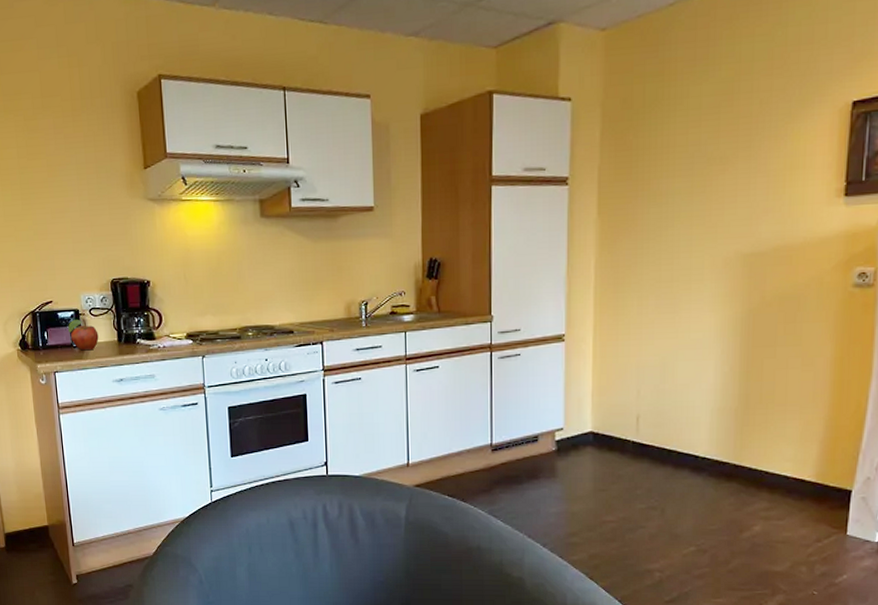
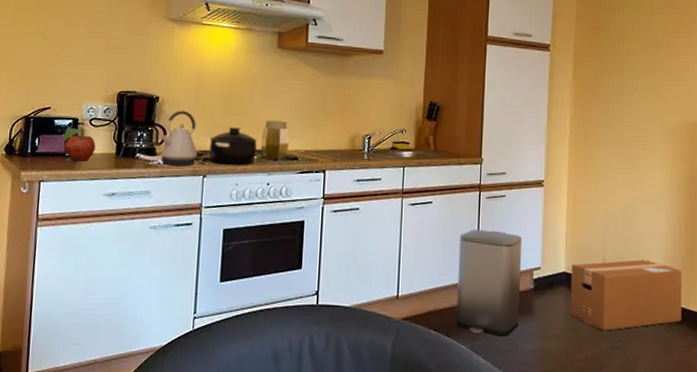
kettle: none [157,292,195,349] -> present [160,110,198,167]
saucepan: none [203,304,251,345] -> present [208,126,257,166]
jar: none [254,294,283,335] -> present [260,120,289,160]
pedal bin: none [470,392,542,500] -> present [456,230,523,336]
box: none [599,414,734,492] -> present [570,259,682,331]

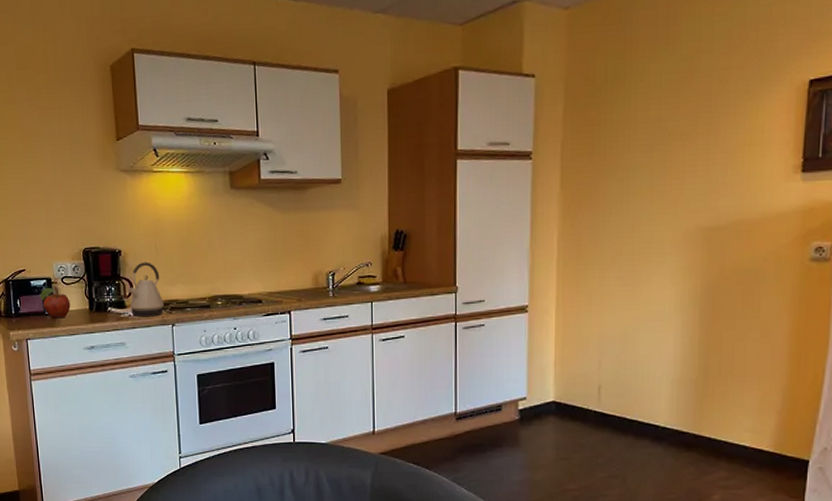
saucepan: present [208,126,257,166] -> none [174,274,220,313]
jar: present [260,120,289,160] -> none [223,264,251,304]
pedal bin: present [456,230,523,336] -> none [435,362,505,468]
box: present [570,259,682,331] -> none [561,384,694,460]

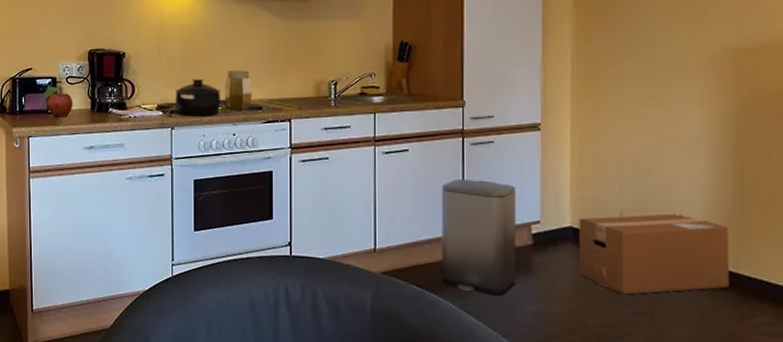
kettle: present [128,262,165,317] -> none [129,65,165,119]
saucepan: none [174,274,220,313] -> present [175,78,220,117]
jar: none [223,264,251,304] -> present [224,70,252,110]
pedal bin: none [435,362,505,468] -> present [441,179,517,296]
box: none [561,384,694,460] -> present [579,213,729,295]

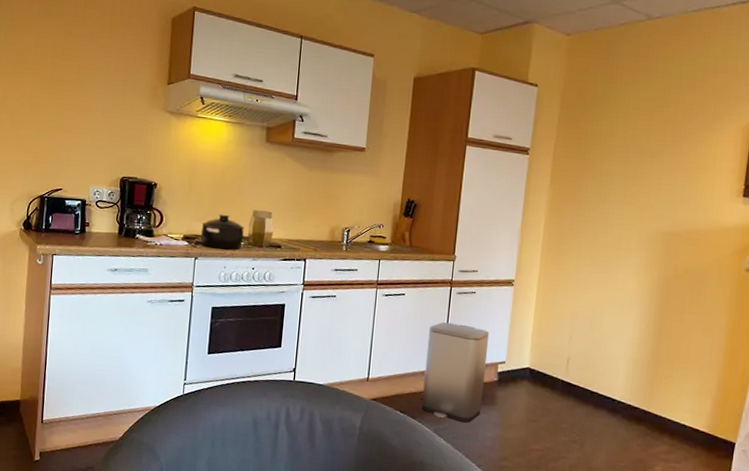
fruit: present [45,86,73,117] -> none [73,209,101,239]
box: present [579,213,729,295] -> none [531,361,646,426]

